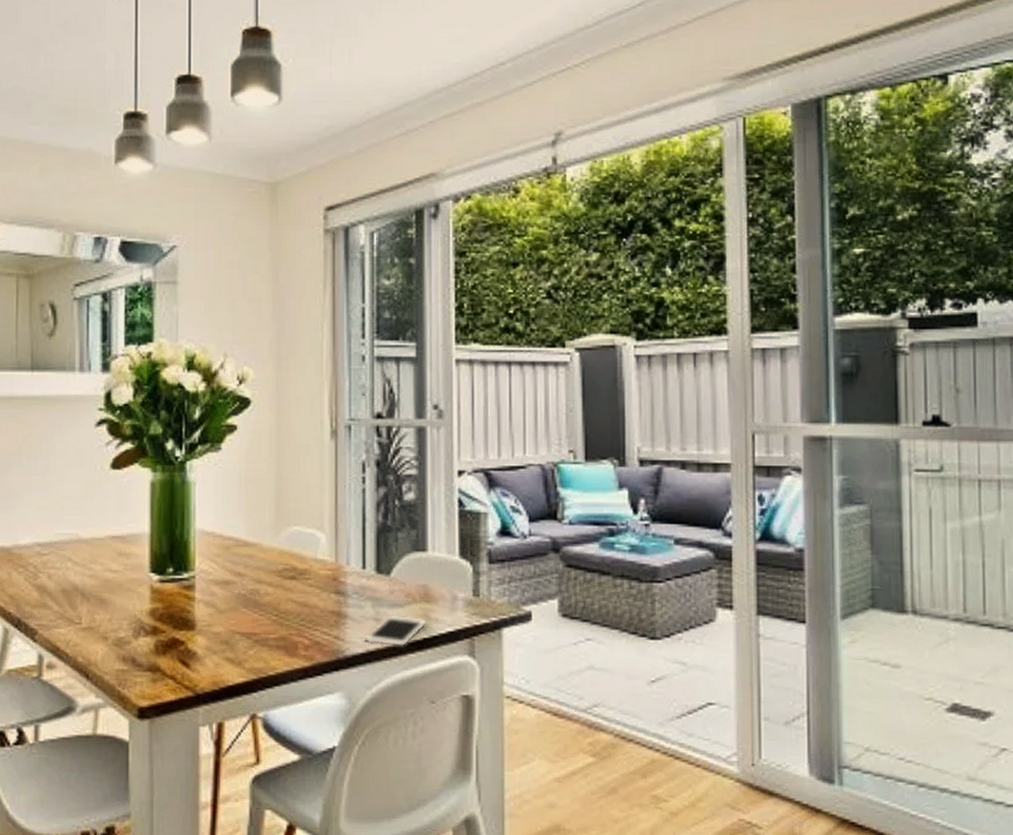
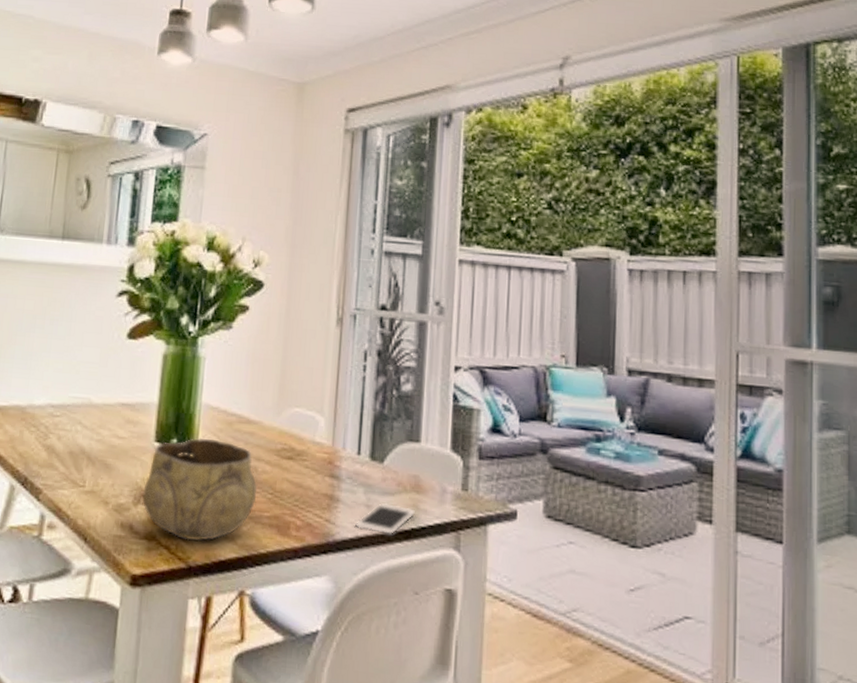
decorative bowl: none [142,566,261,669] -> present [142,438,257,542]

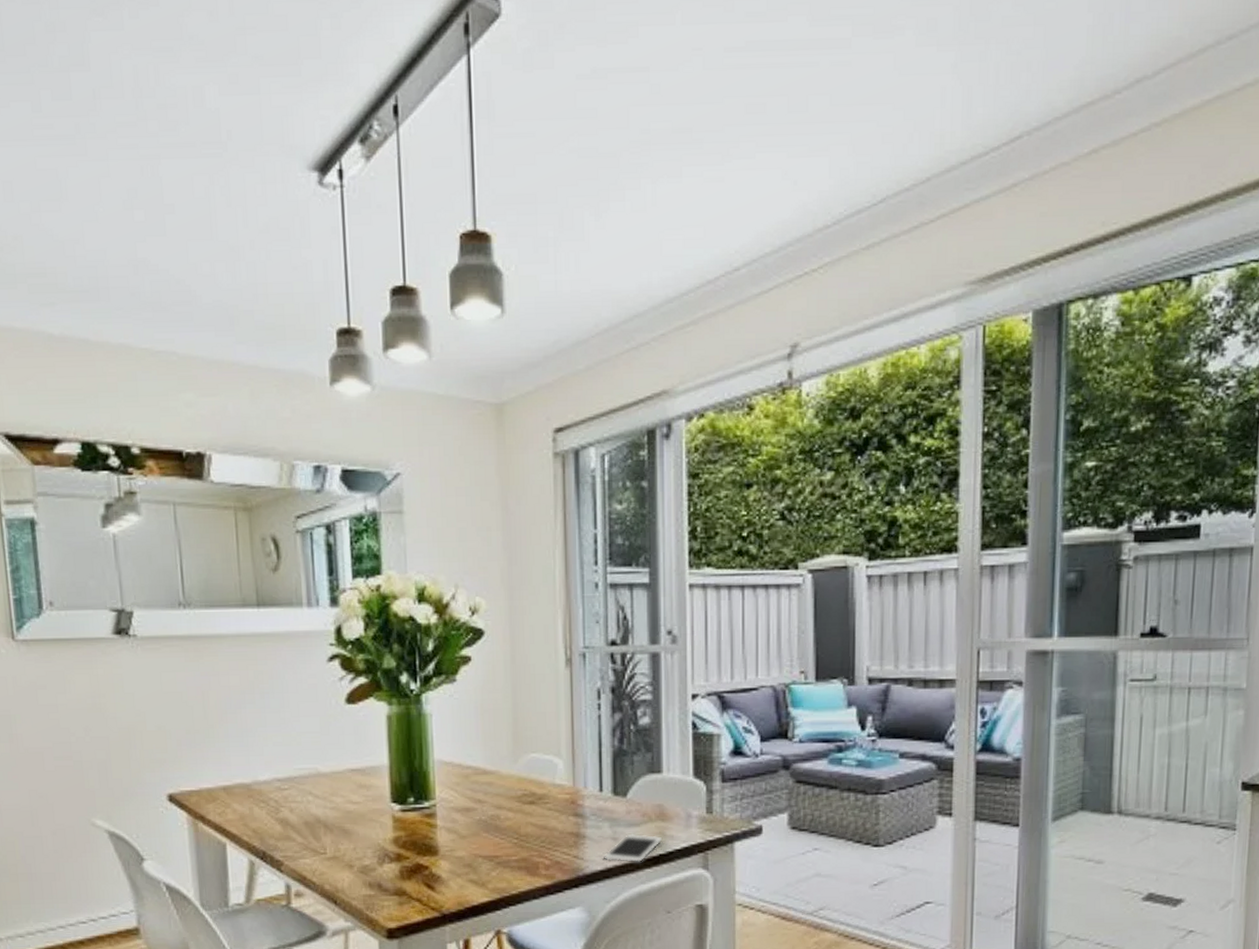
decorative bowl: present [142,438,257,542] -> none [386,794,502,891]

